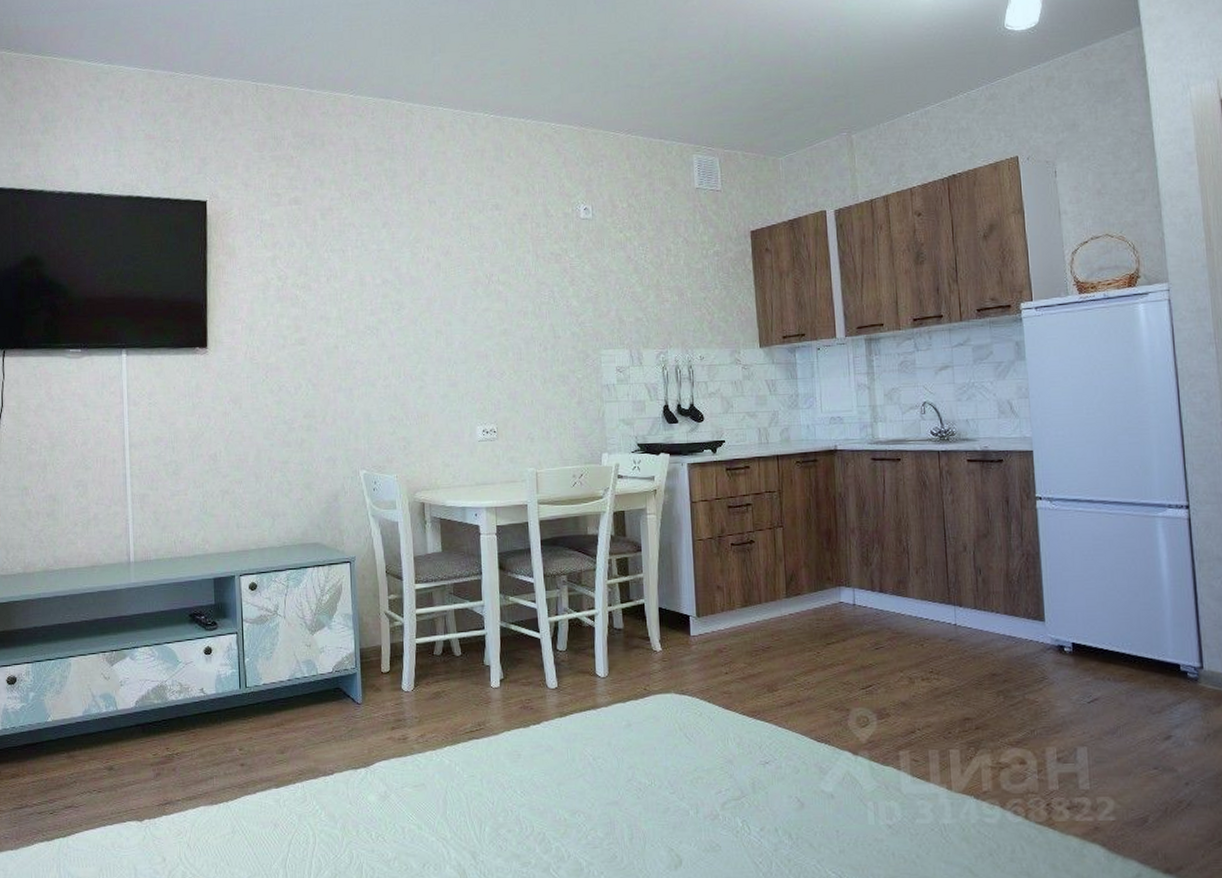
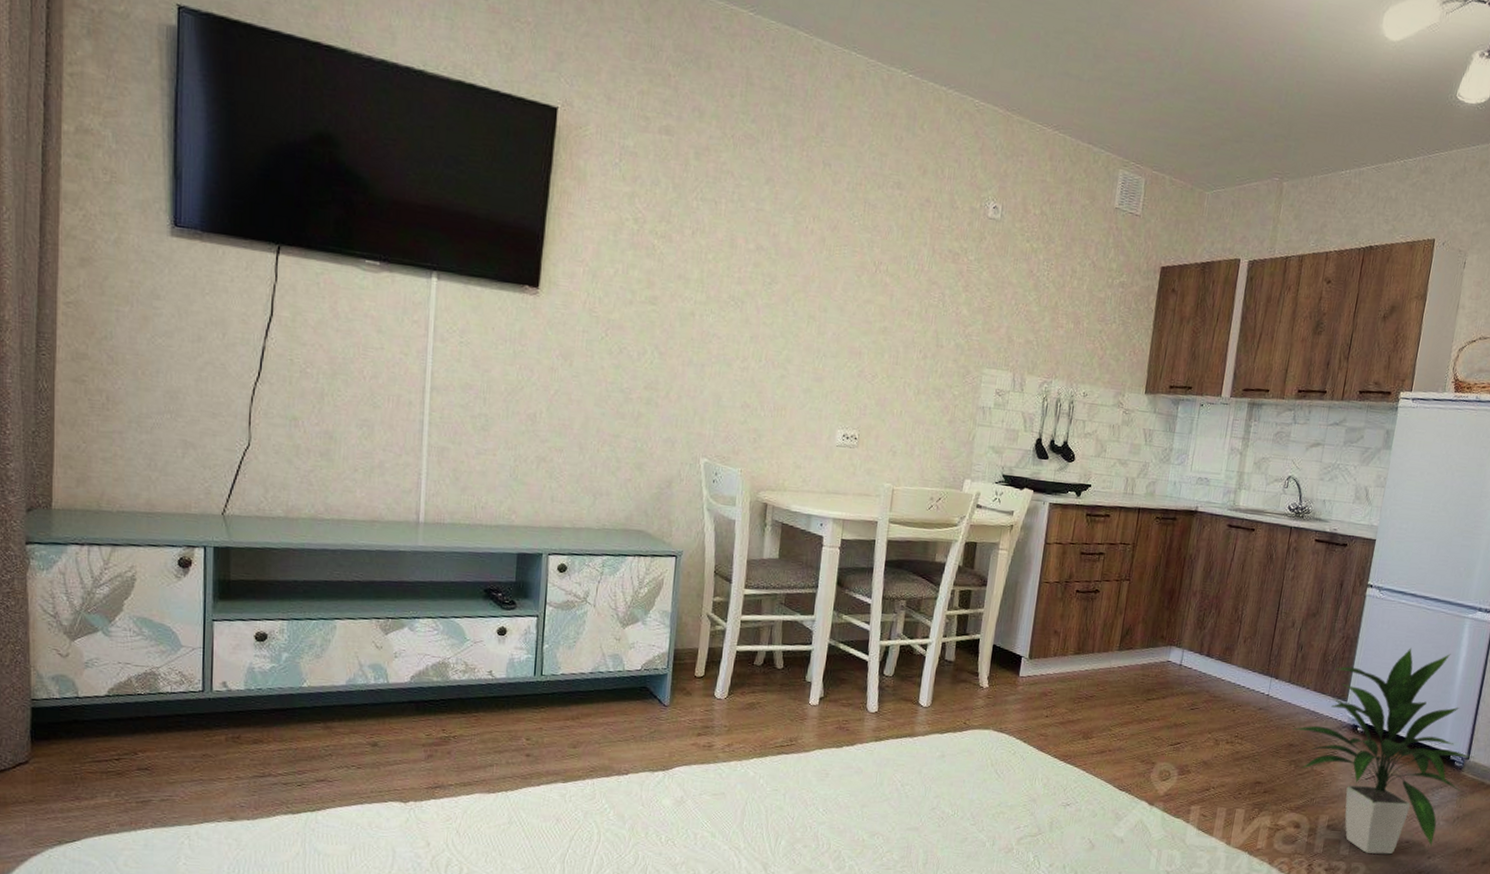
indoor plant: none [991,556,1209,785] -> present [1293,648,1474,855]

